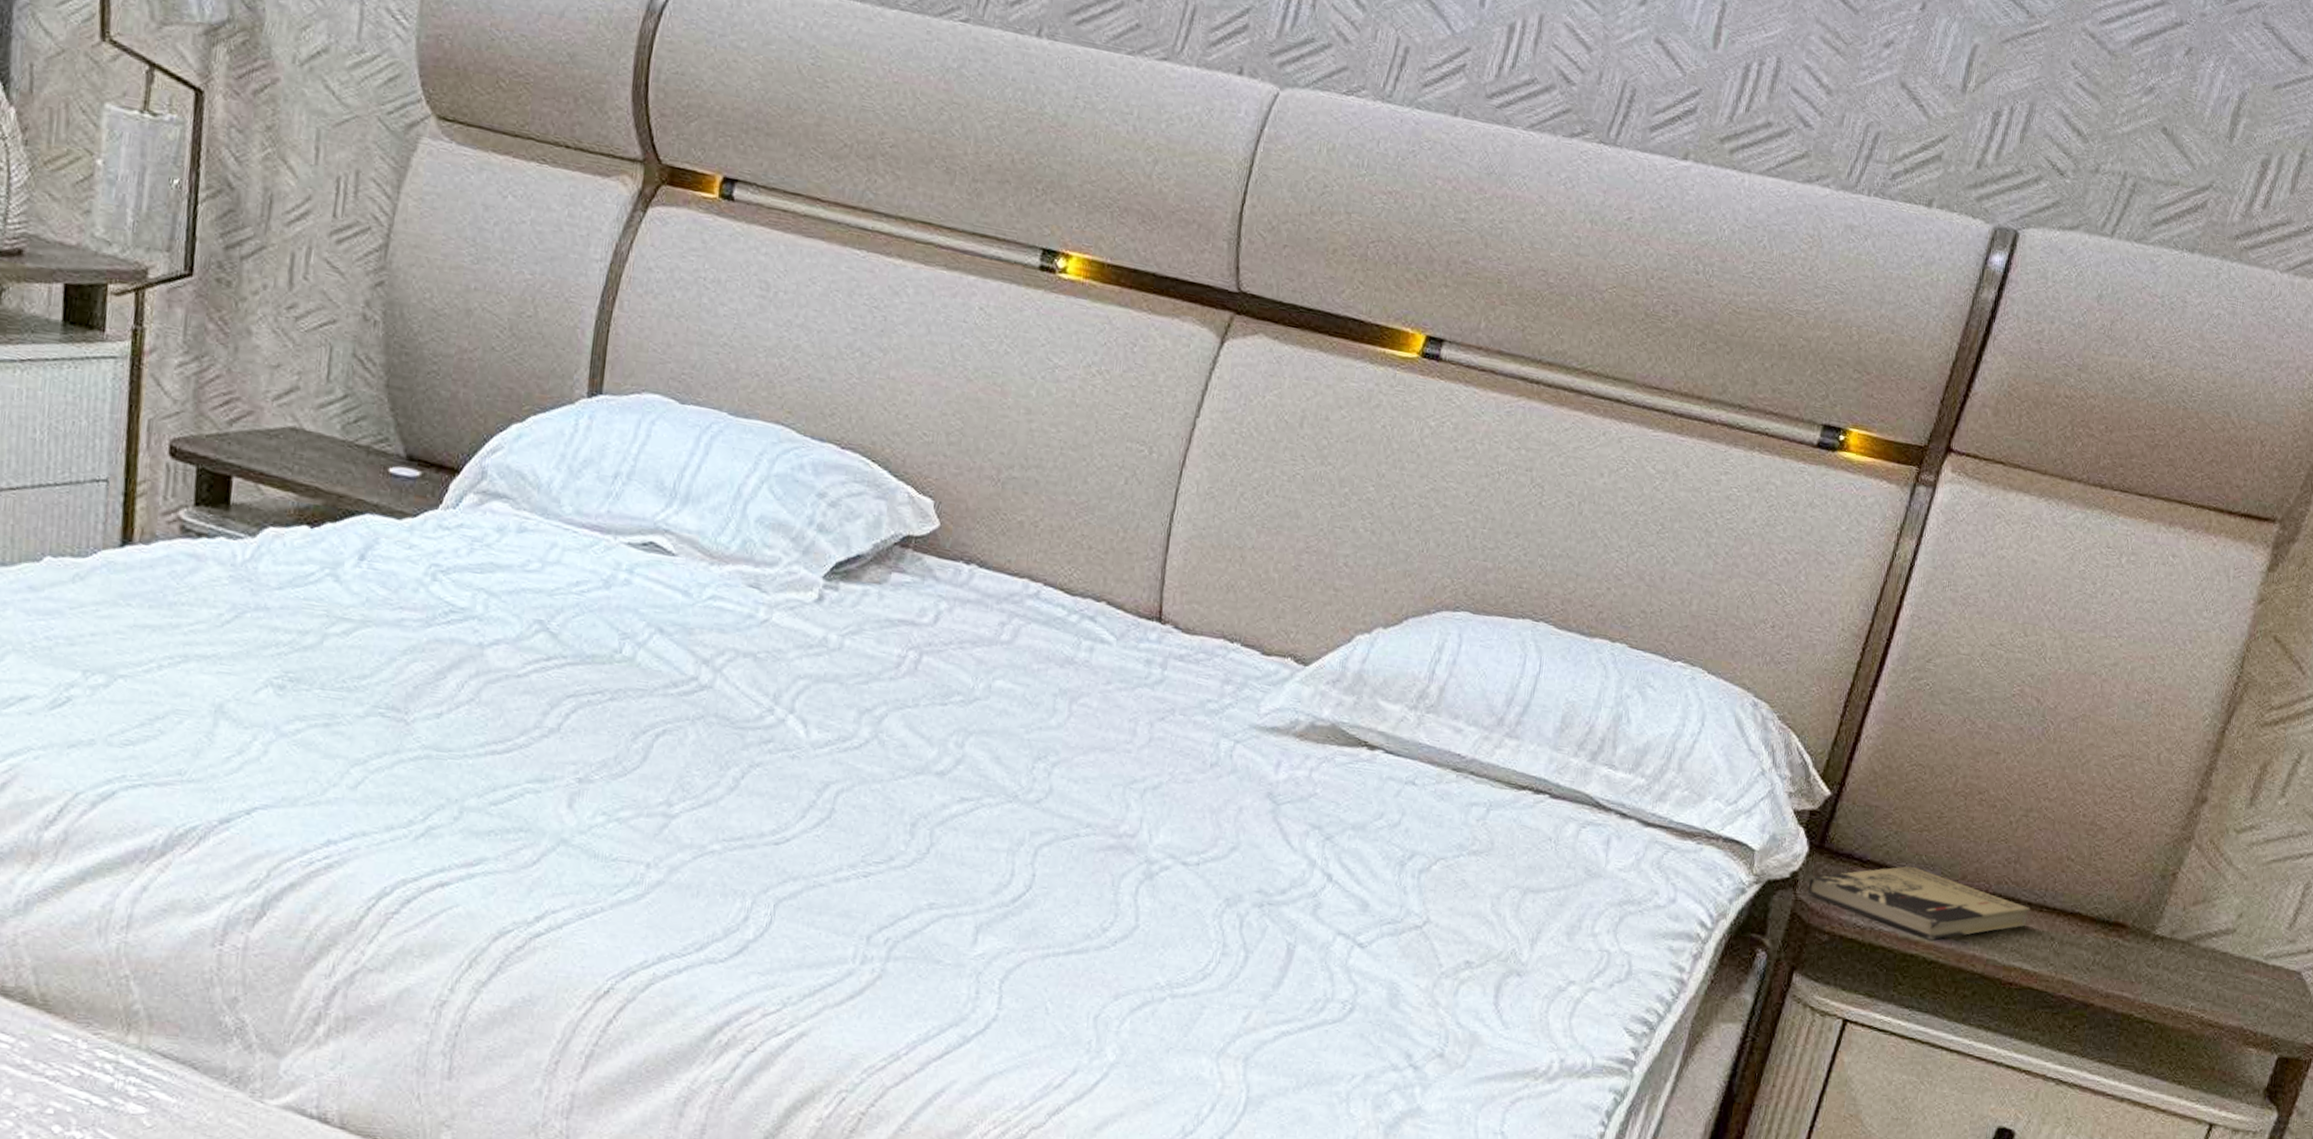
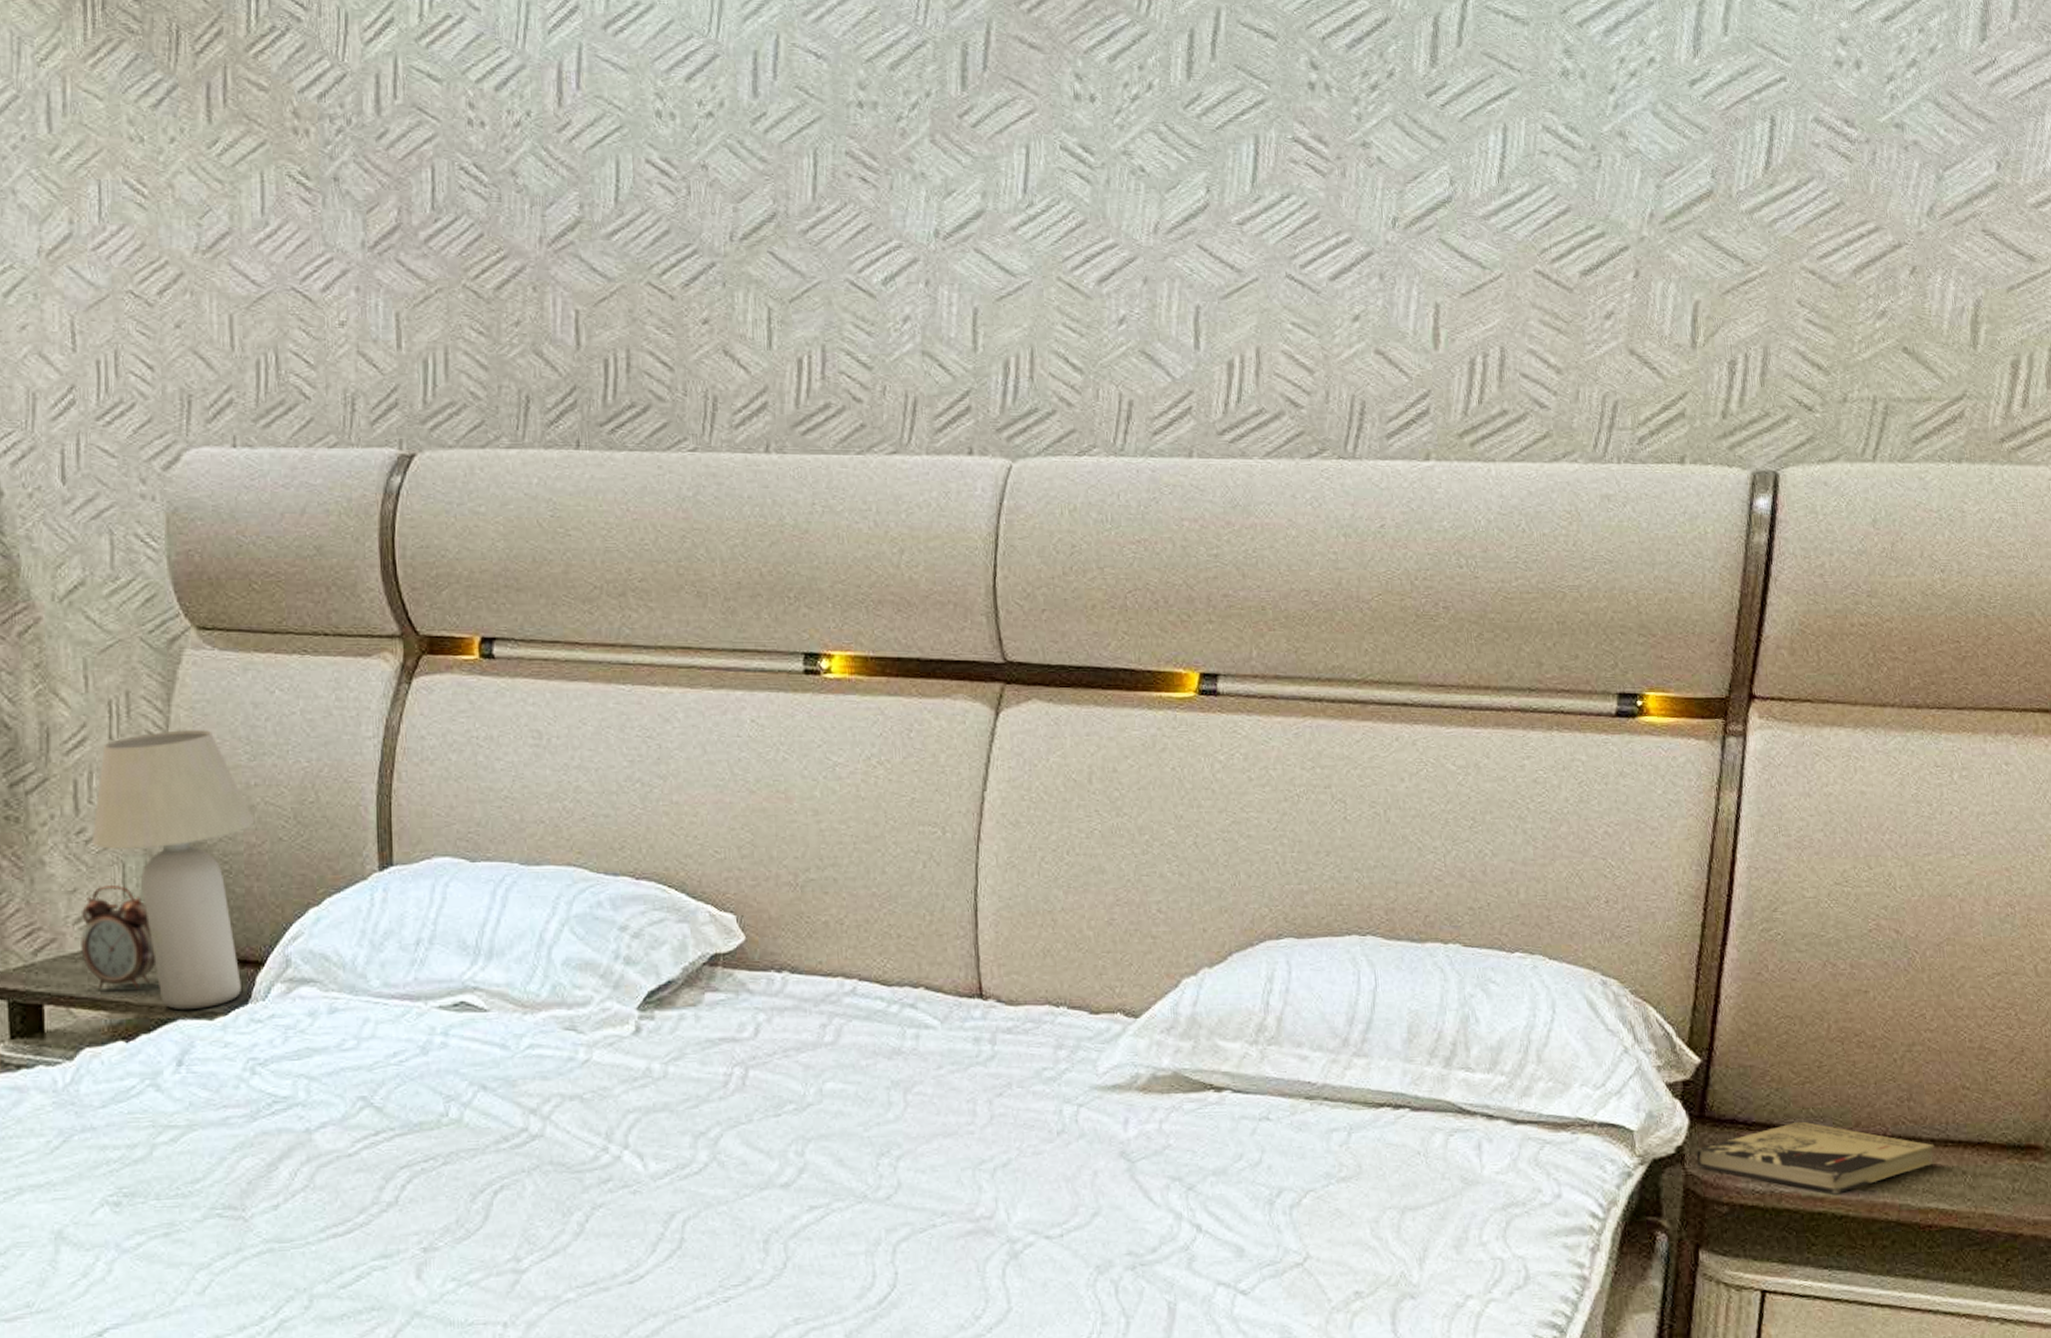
alarm clock: none [277,365,352,477] -> present [80,885,157,990]
table lamp: none [301,217,470,507] -> present [91,730,255,1010]

